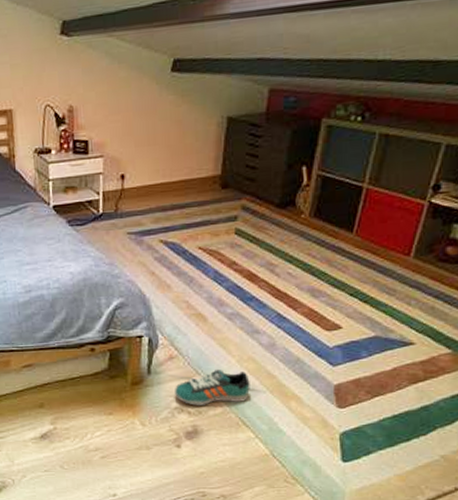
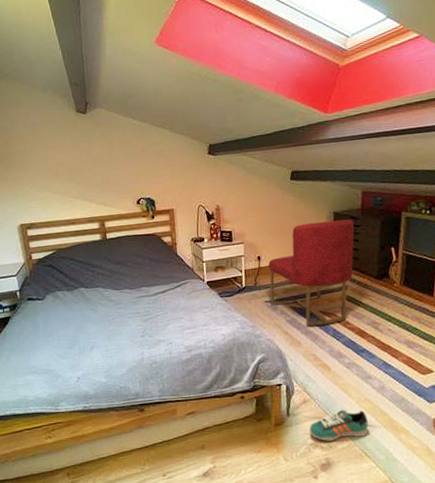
chair: none [134,127,254,266] -> present [268,219,355,327]

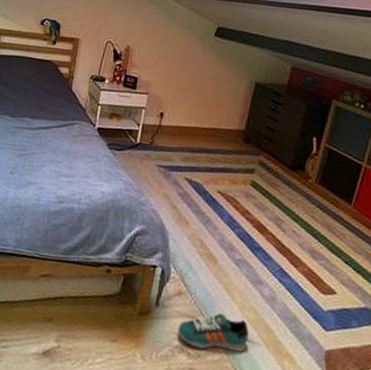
chair: present [268,219,355,327] -> none [164,87,276,209]

